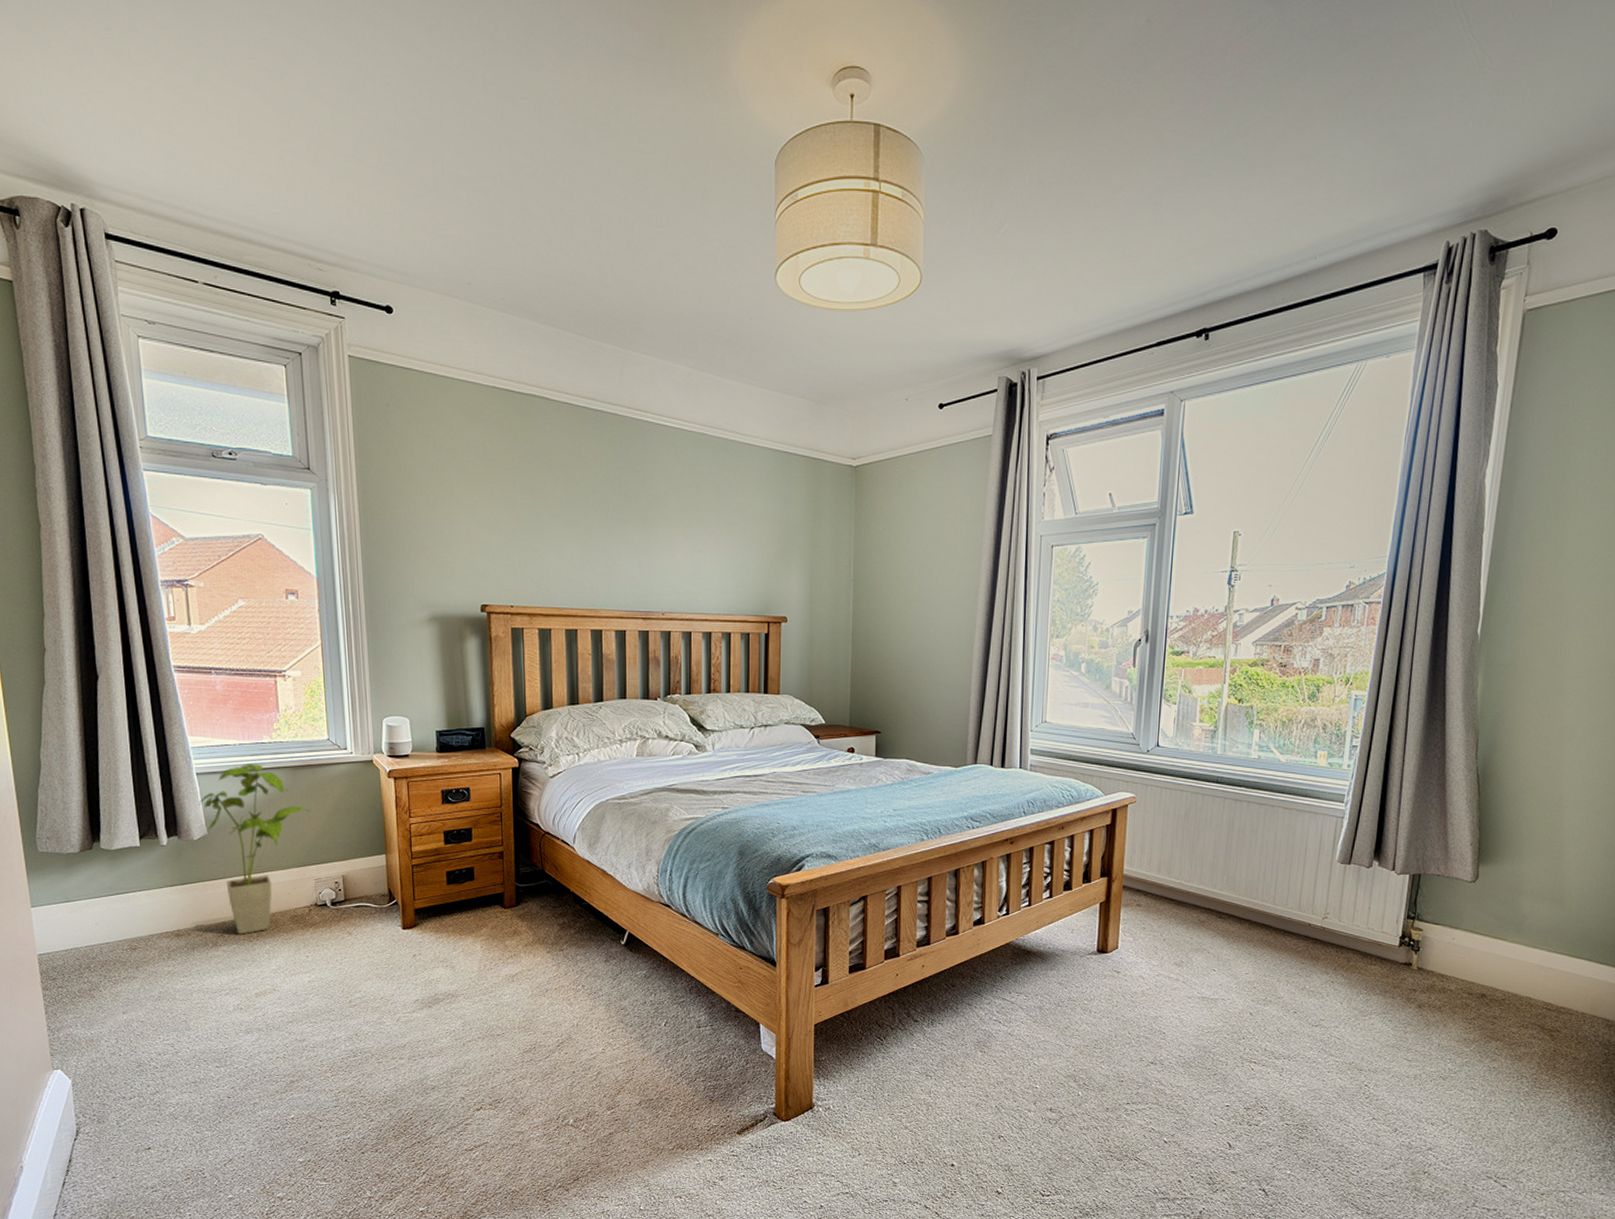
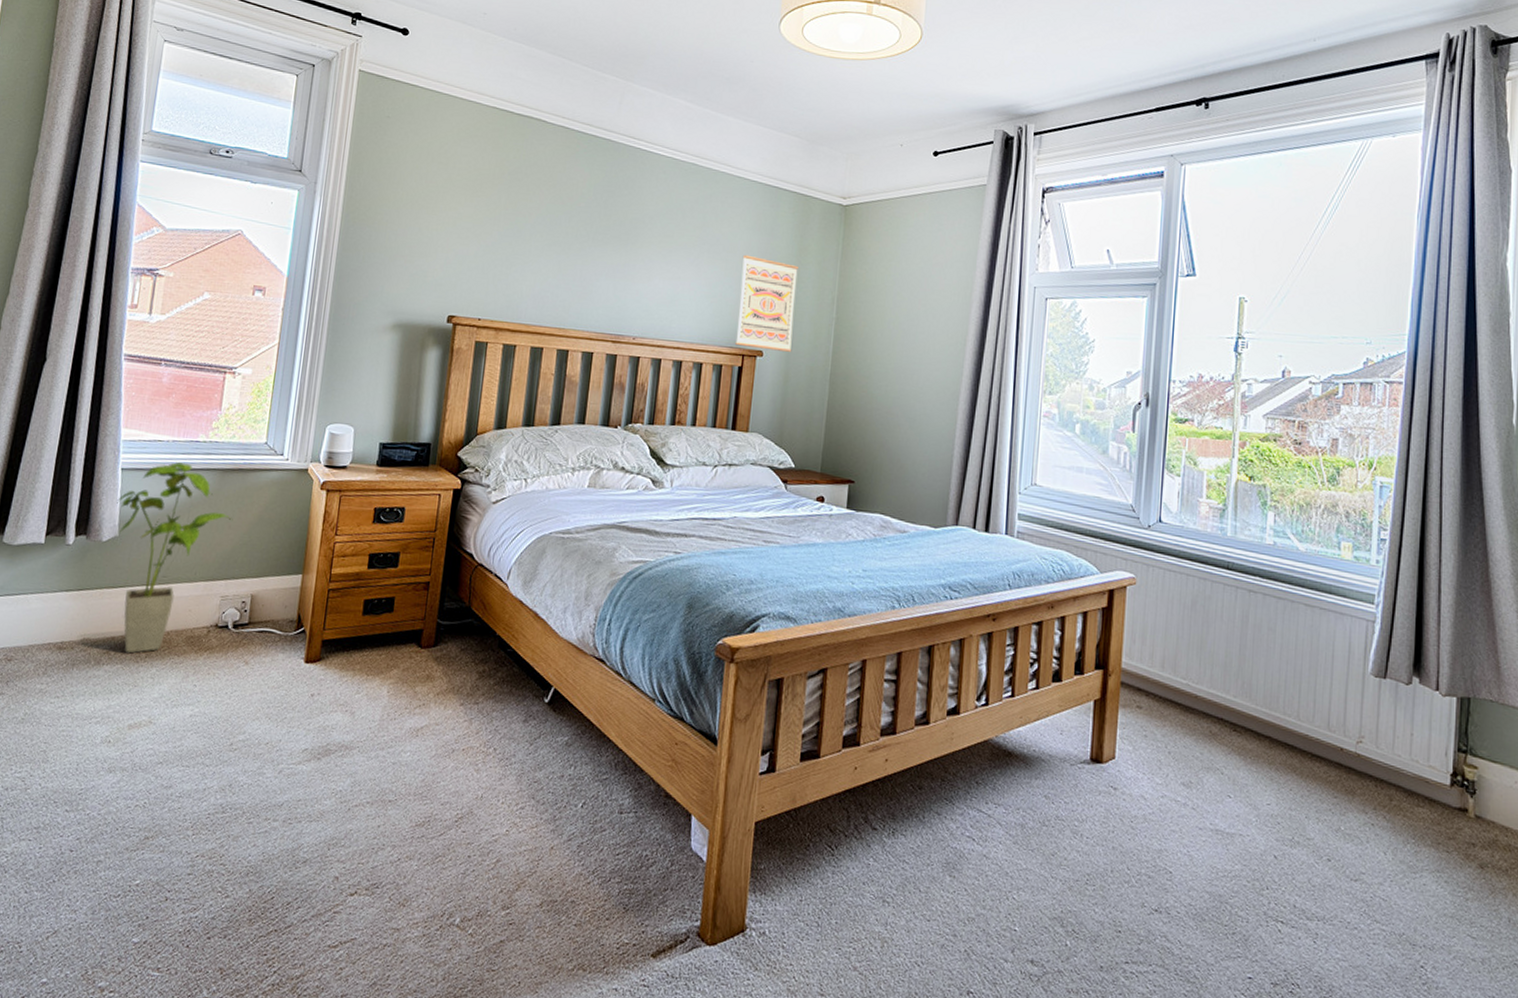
wall art: none [759,523,814,616] -> present [735,254,798,352]

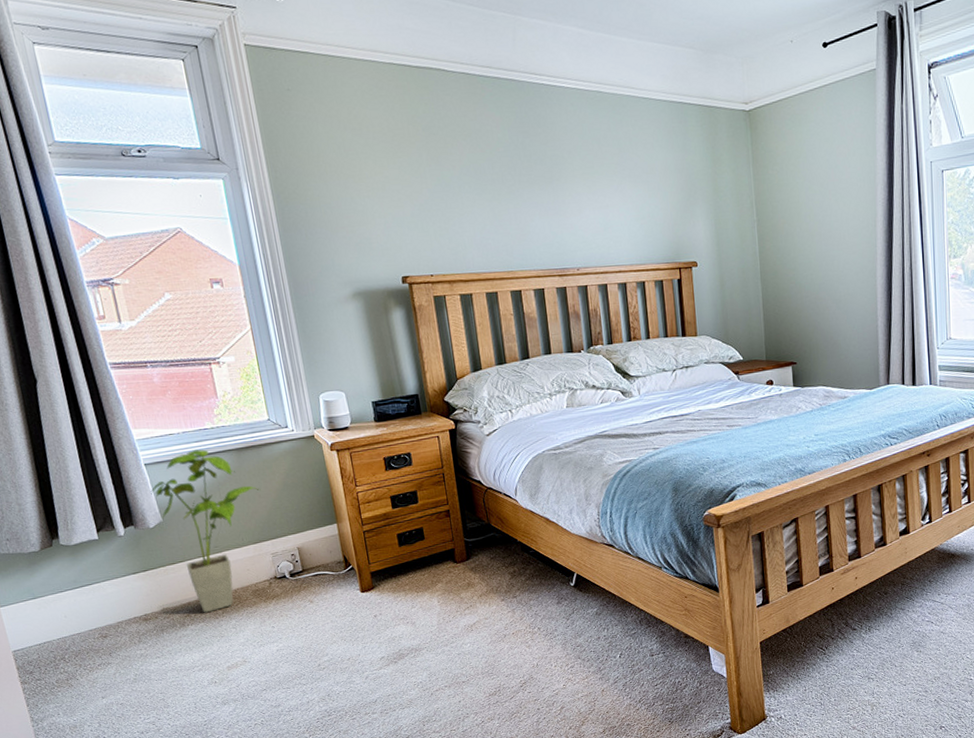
wall art: present [735,254,798,352] -> none [661,173,723,261]

